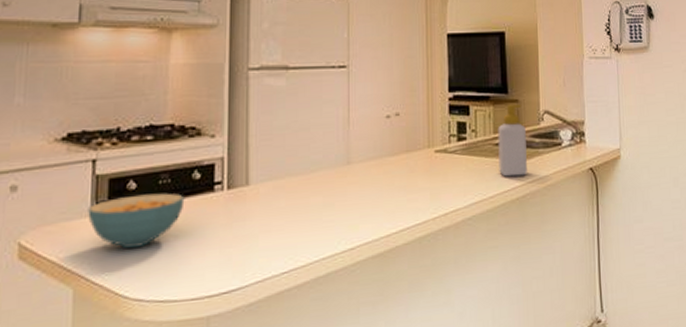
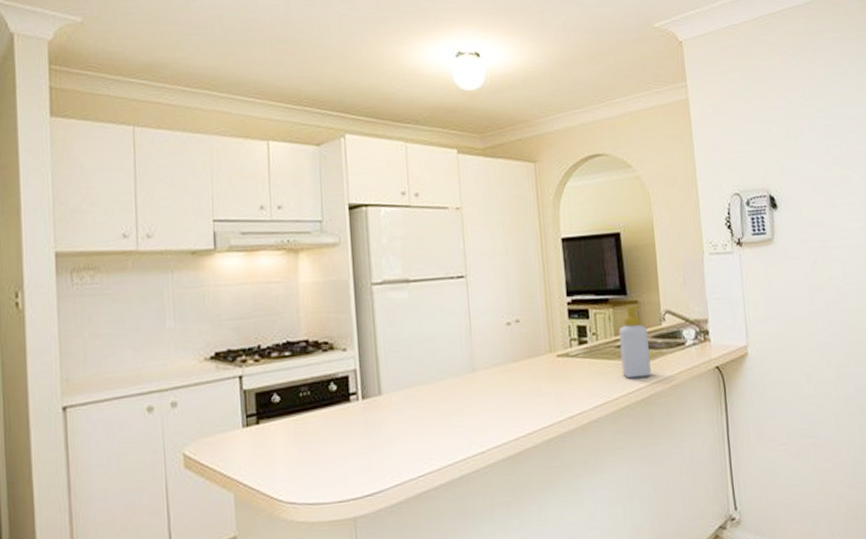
cereal bowl: present [88,193,185,249] -> none [240,404,325,457]

